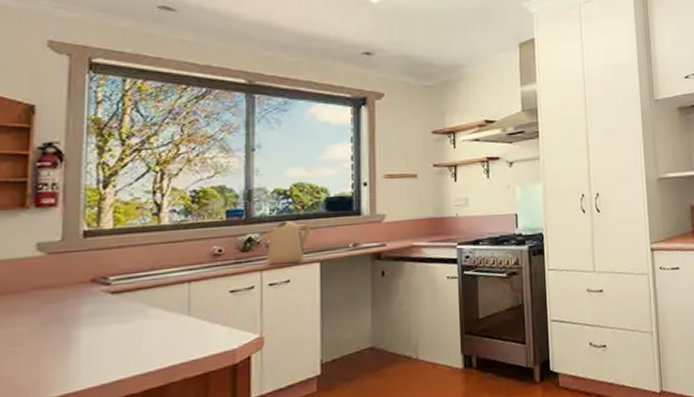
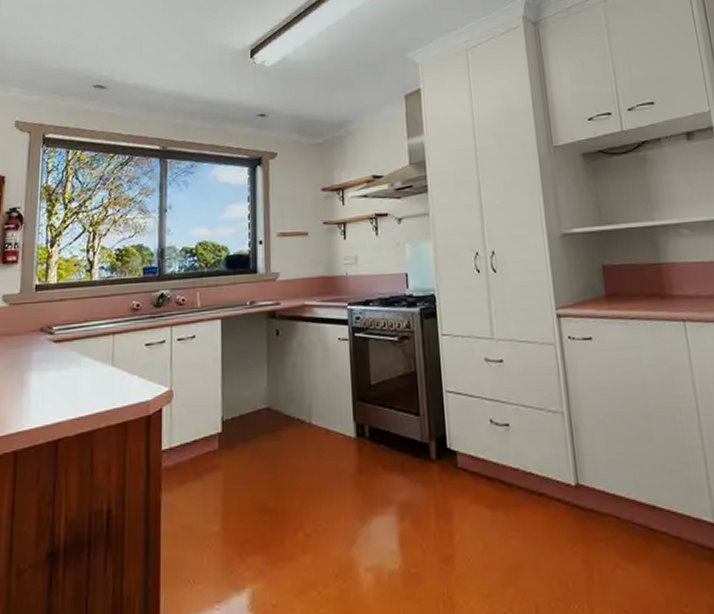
kettle: present [264,221,310,265] -> none [174,278,212,321]

